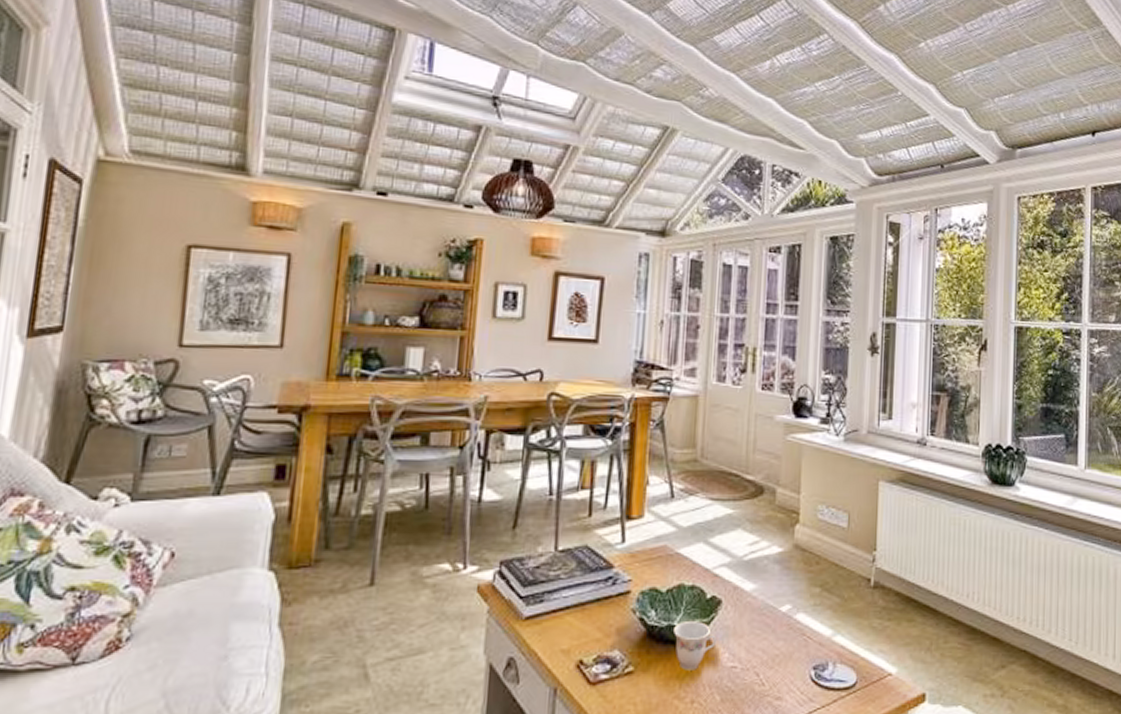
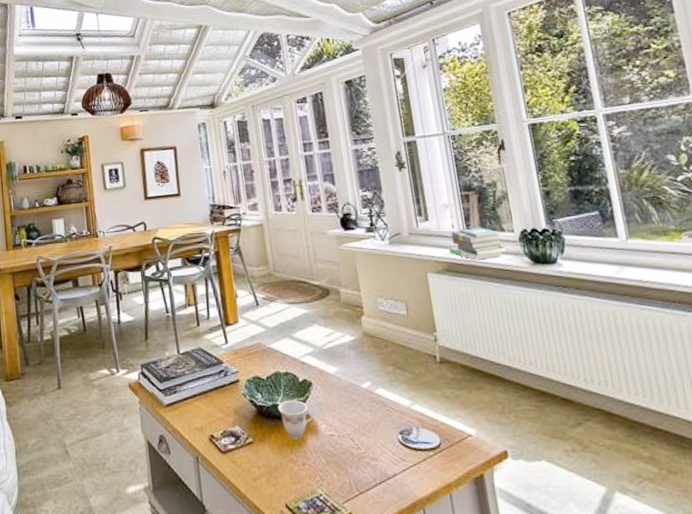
books: none [908,434,968,473] -> present [449,227,507,261]

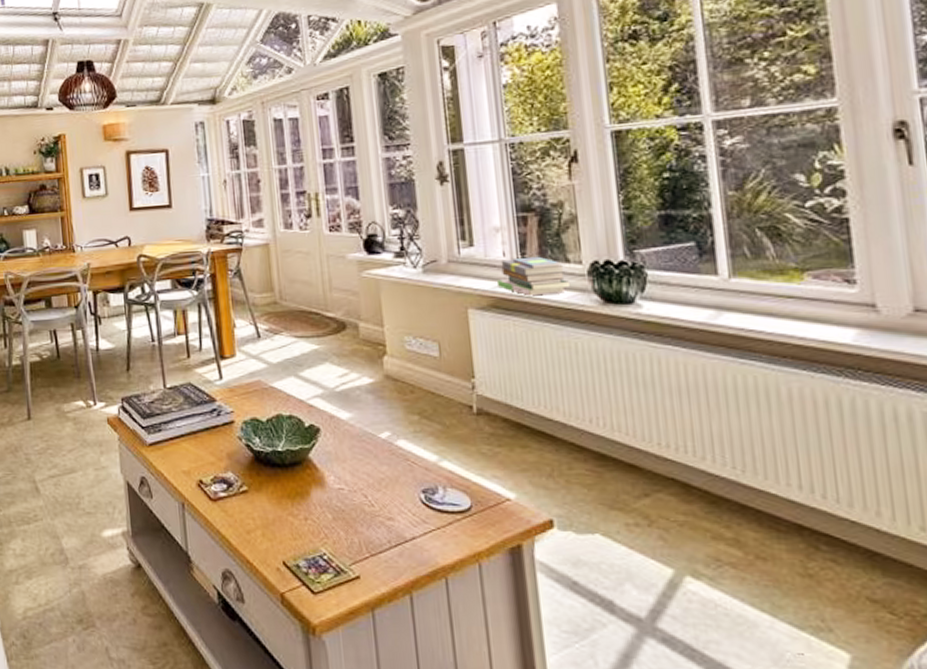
teacup: present [278,399,315,440] -> none [278,446,321,491]

